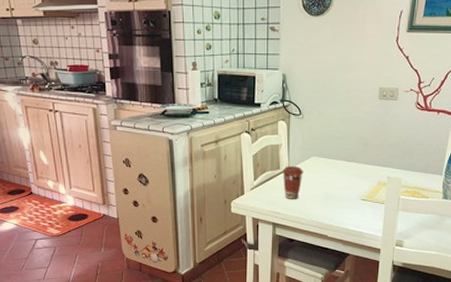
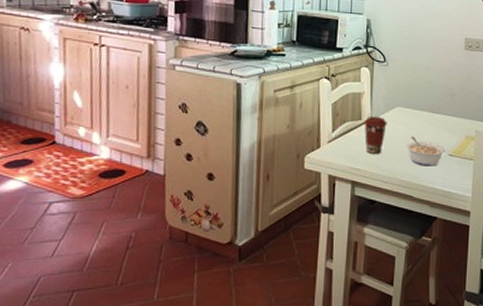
legume: none [322,183,358,210] -> present [407,136,445,166]

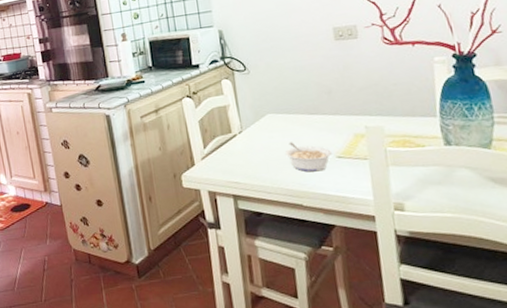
coffee cup: present [364,116,387,154] -> none [234,126,260,166]

